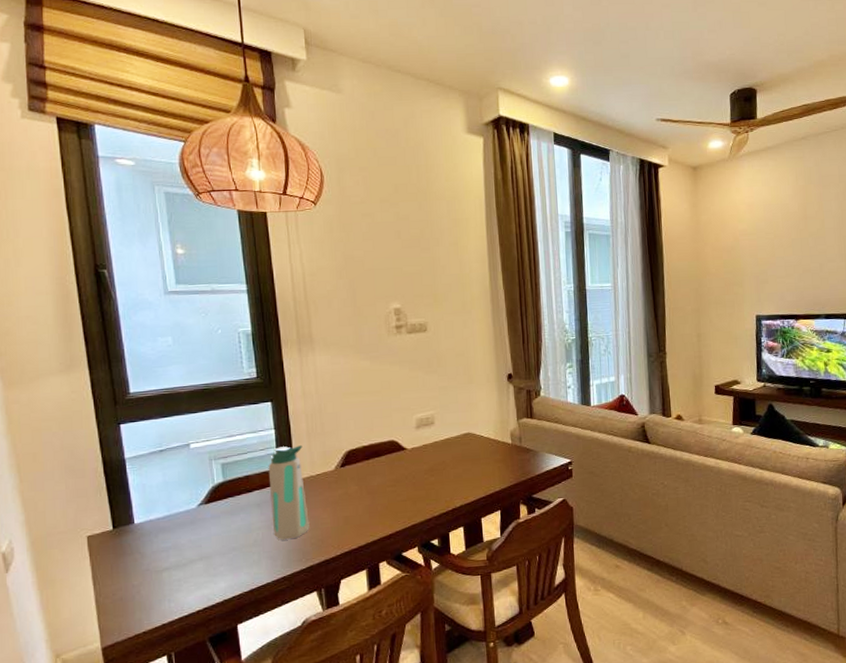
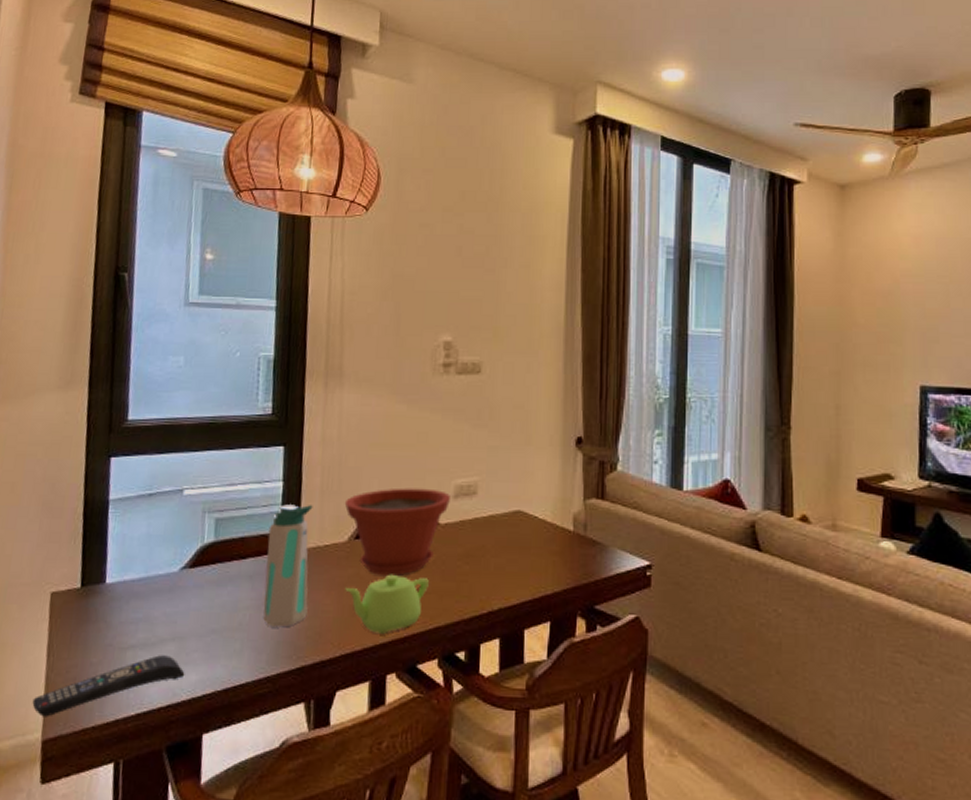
remote control: none [87,571,215,631] -> present [32,655,185,717]
plant pot: none [328,423,414,492] -> present [344,488,450,576]
teapot: none [338,490,404,534] -> present [345,575,429,633]

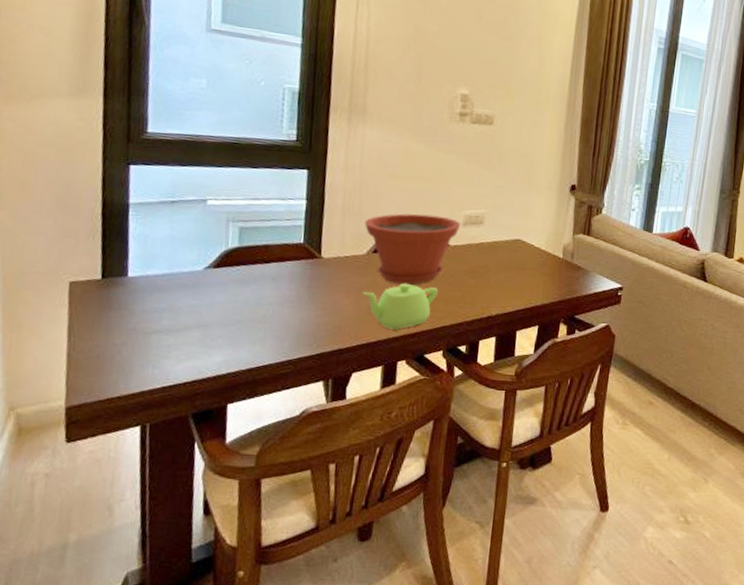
remote control: present [32,655,185,717] -> none [54,339,210,388]
water bottle: present [263,504,313,628] -> none [286,220,335,321]

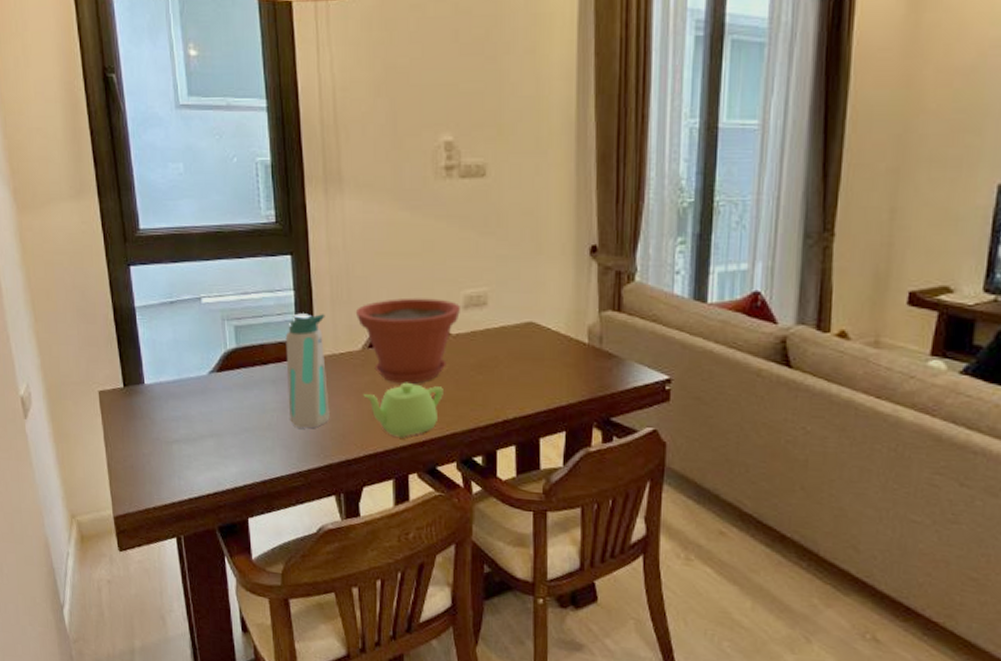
water bottle: none [286,220,335,321] -> present [285,313,330,429]

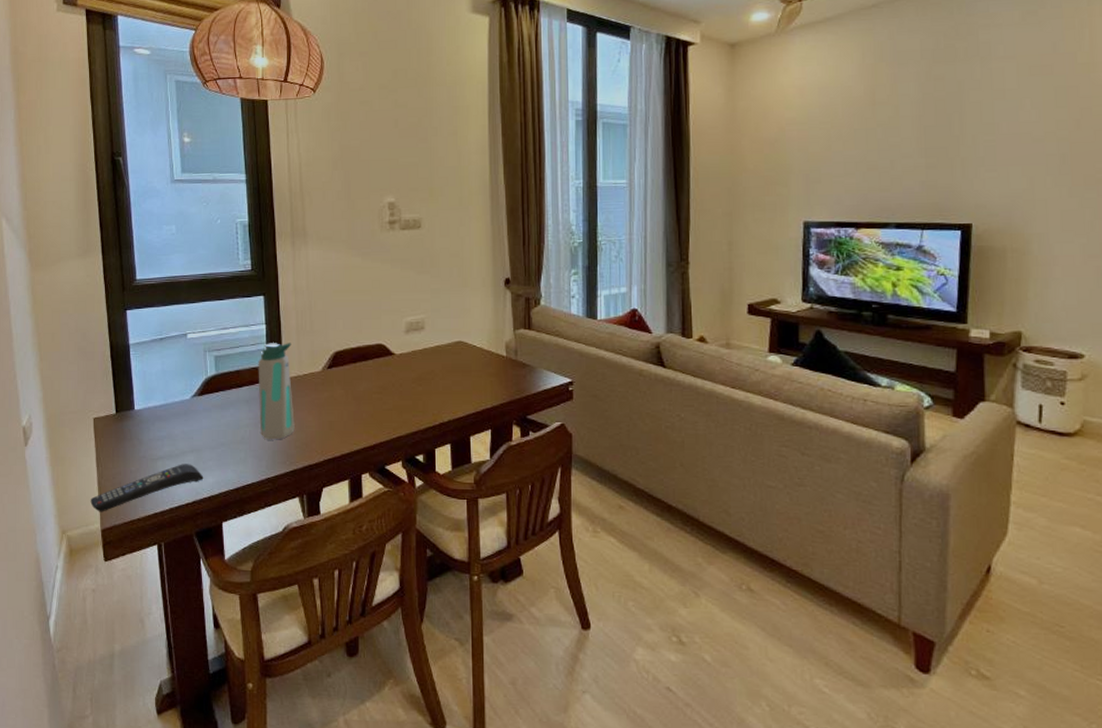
remote control: none [100,449,226,498] -> present [90,464,204,512]
plant pot: present [355,297,460,384] -> none [317,326,403,397]
teapot: present [363,383,443,437] -> none [323,397,390,442]

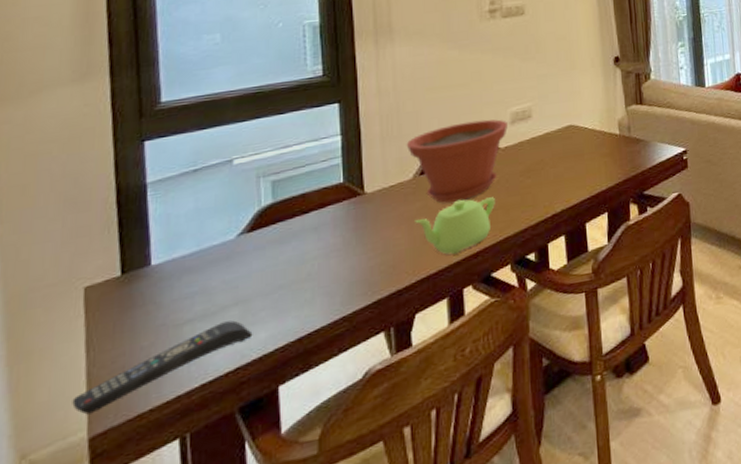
water bottle: present [258,343,295,440] -> none [330,152,379,271]
plant pot: none [317,326,403,397] -> present [406,119,508,203]
teapot: none [323,397,390,442] -> present [415,197,495,255]

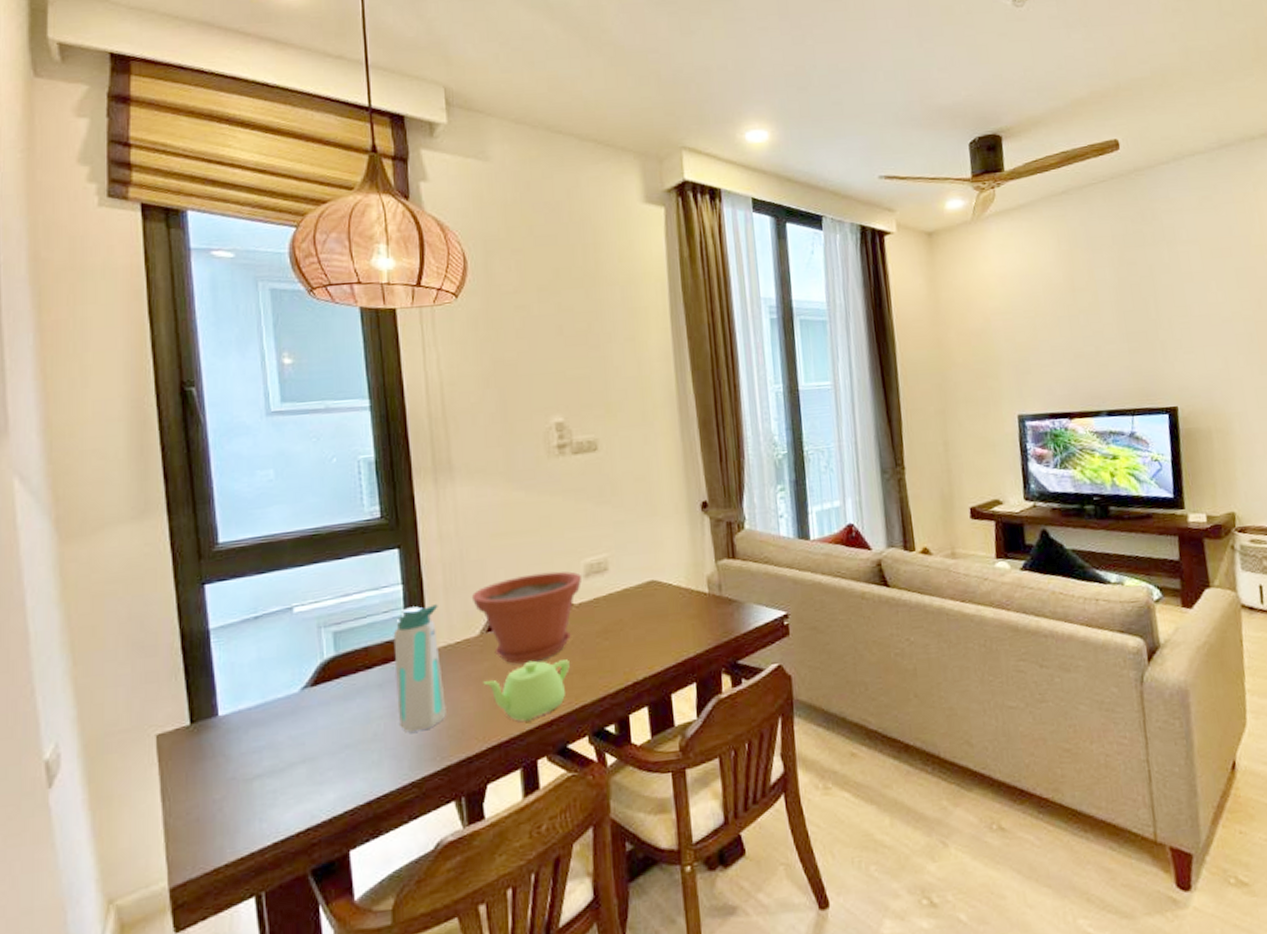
remote control: present [72,320,253,415] -> none [152,778,322,865]
water bottle: none [330,152,379,271] -> present [393,604,446,733]

